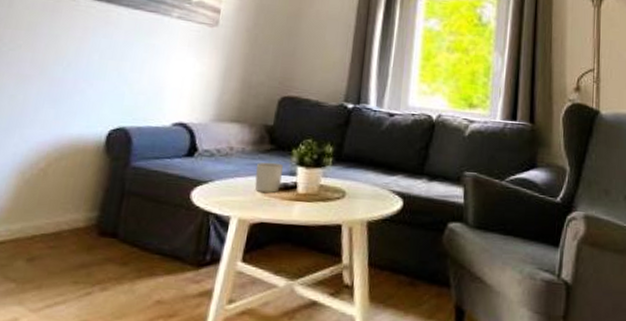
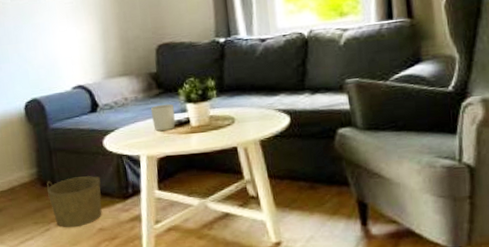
basket: none [102,230,176,296] -> present [46,175,103,228]

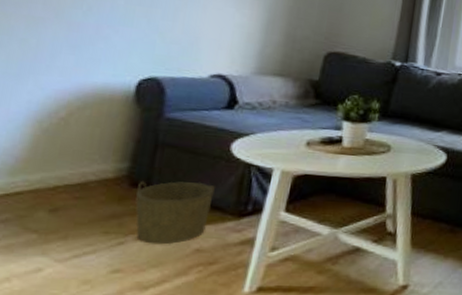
mug: present [151,103,176,132] -> none [298,116,328,147]

